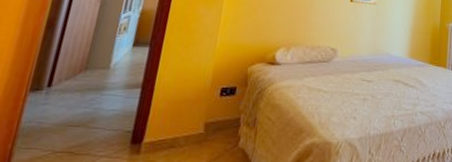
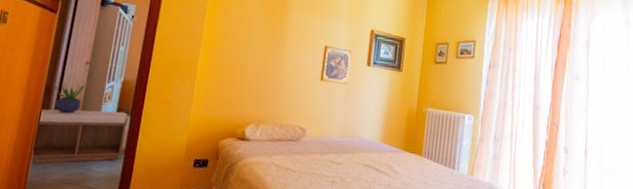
bench: none [25,42,147,107] -> present [31,109,129,164]
potted plant: none [57,14,98,48] -> present [53,82,86,113]

